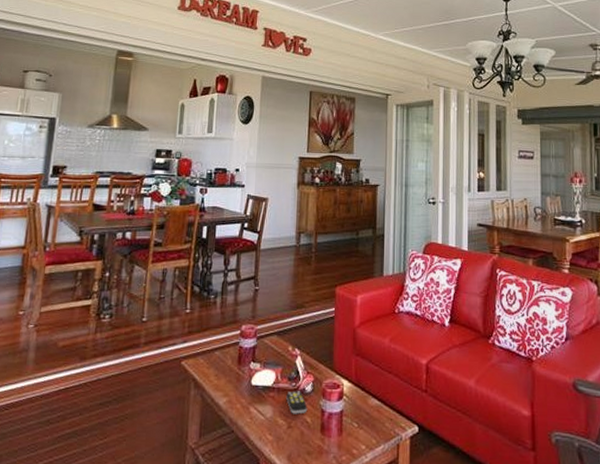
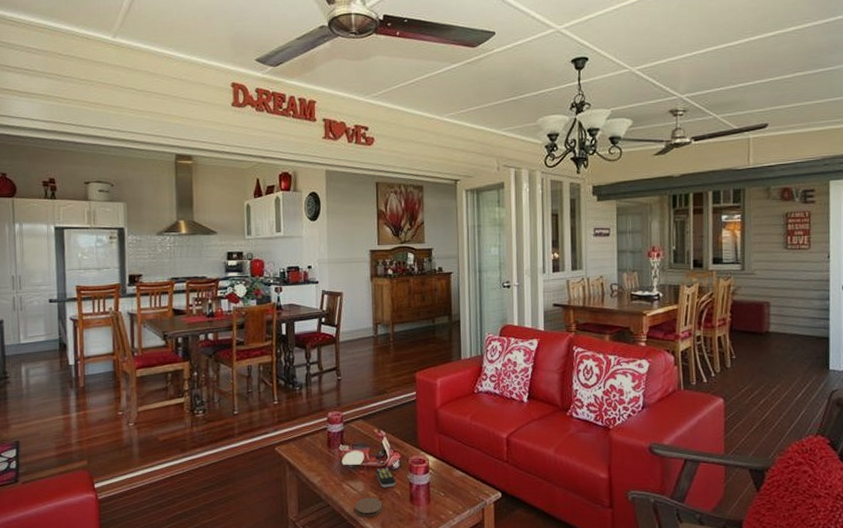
coaster: none [260,424,291,448] -> present [354,497,383,517]

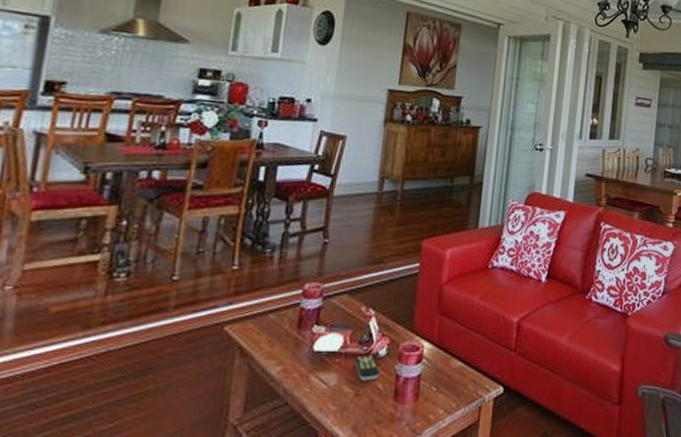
coaster: present [354,497,383,517] -> none [321,393,359,419]

